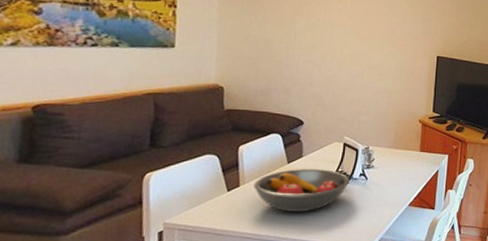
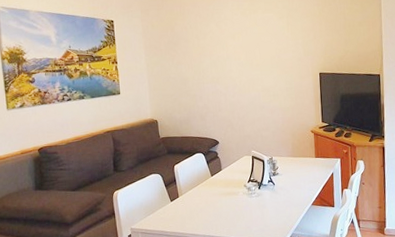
fruit bowl: present [253,169,351,212] -> none [189,179,261,215]

